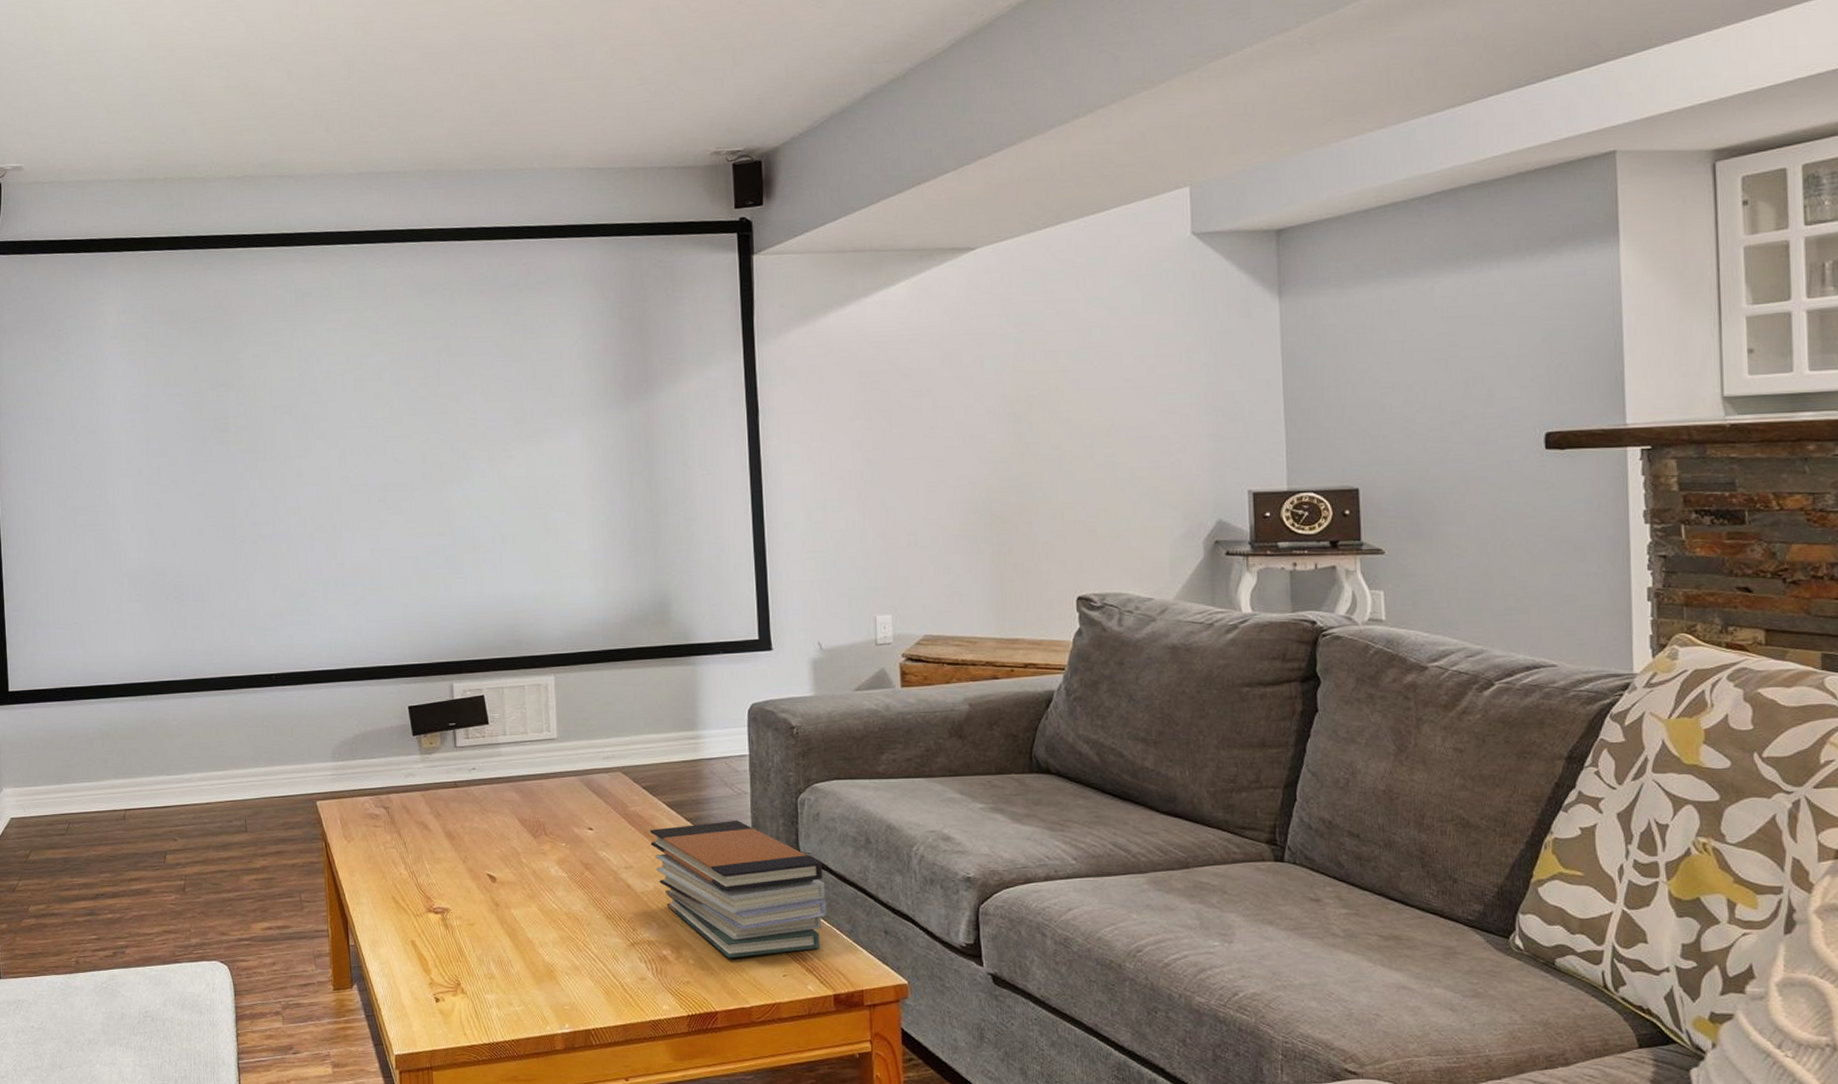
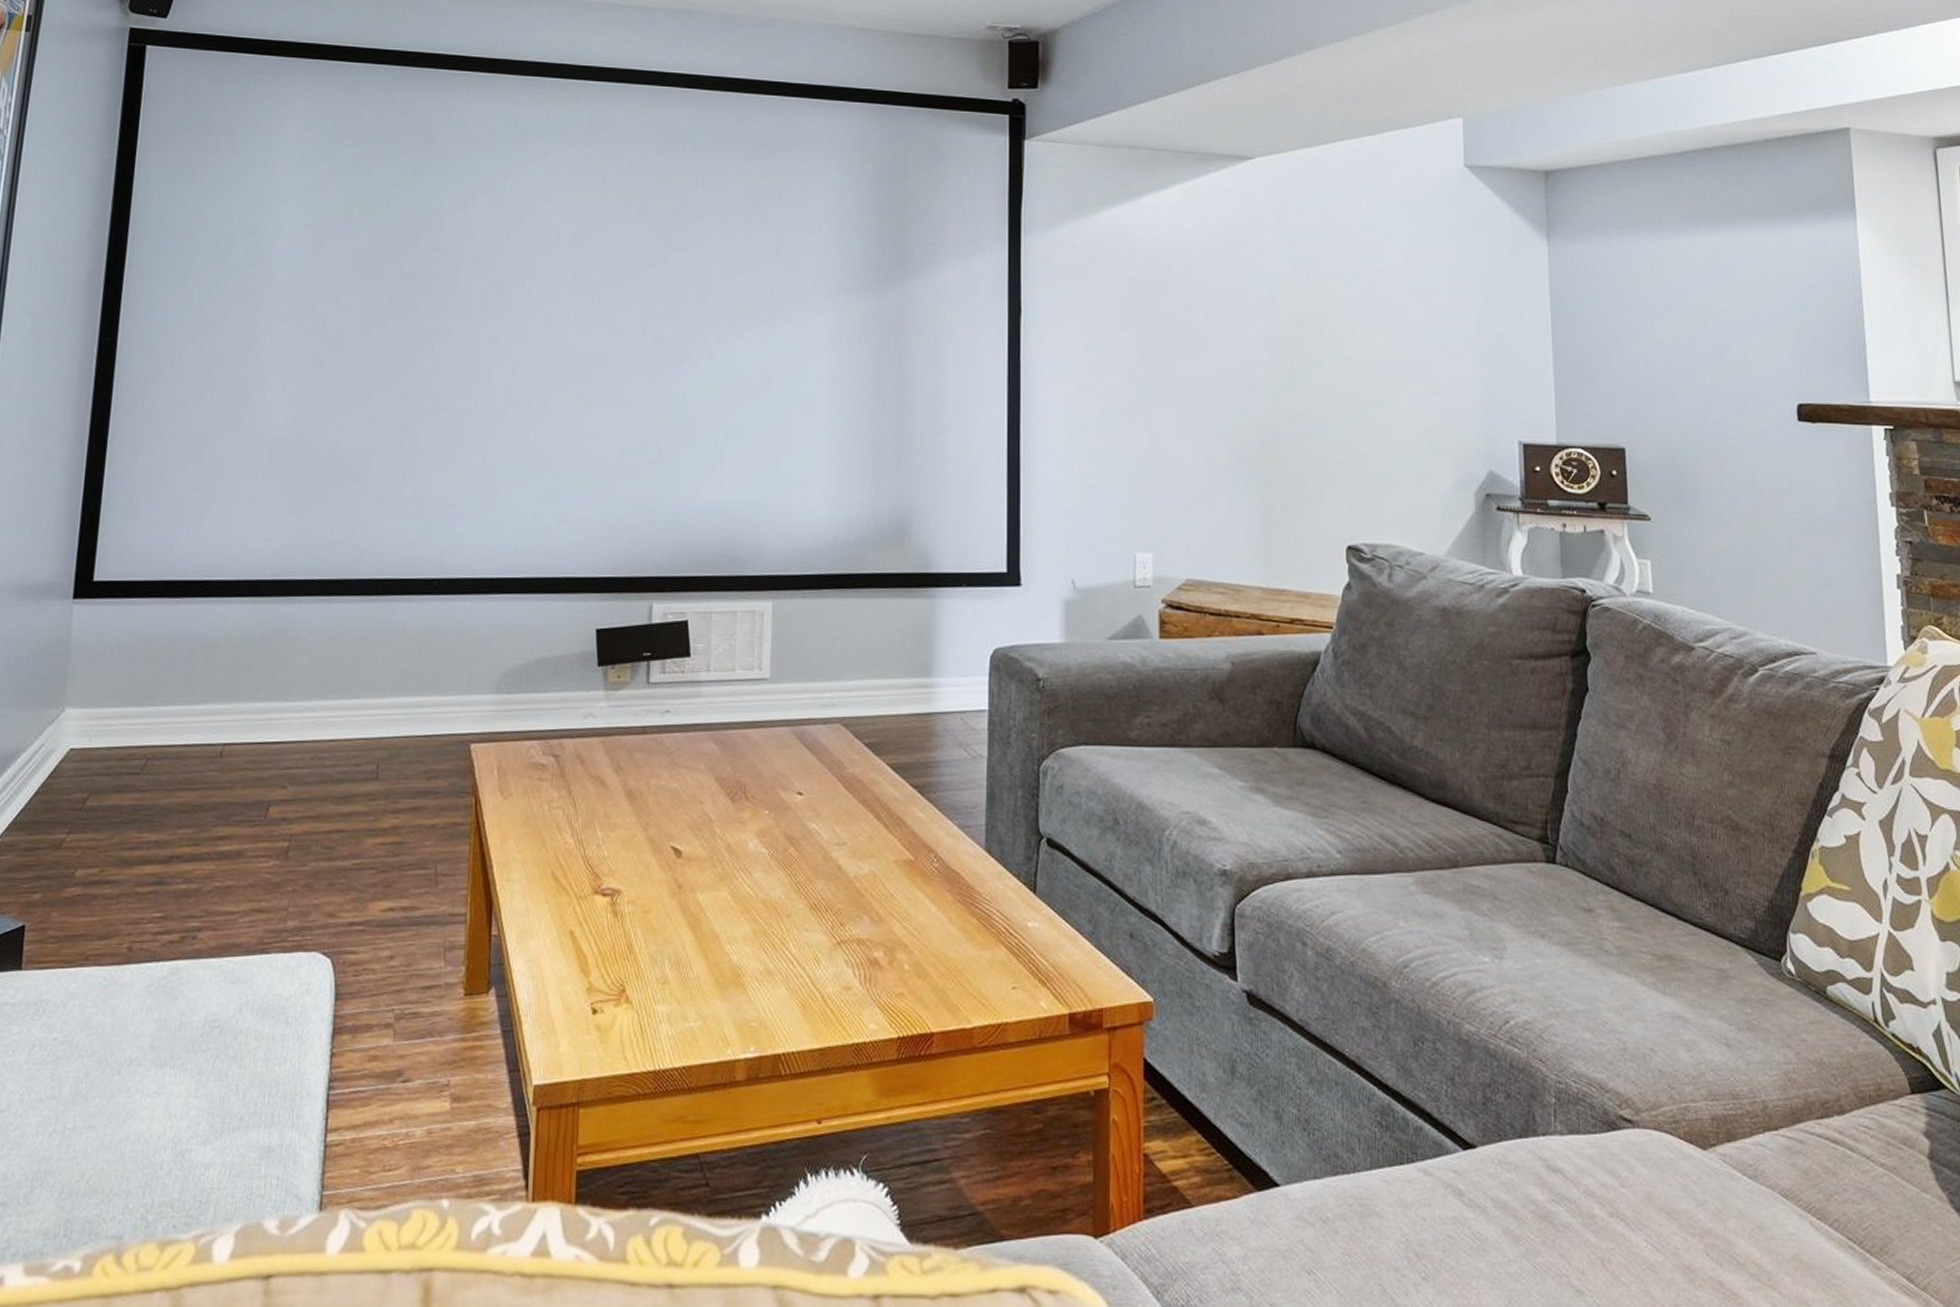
book stack: present [649,819,827,959] -> none [868,789,1066,965]

